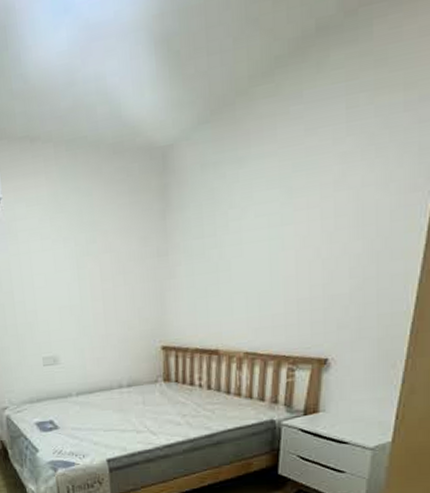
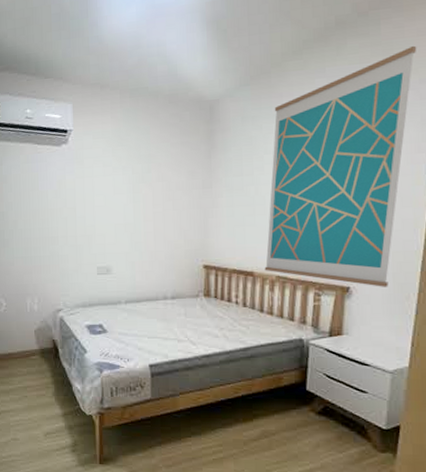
wall art: none [231,50,418,356] -> present [264,45,417,287]

